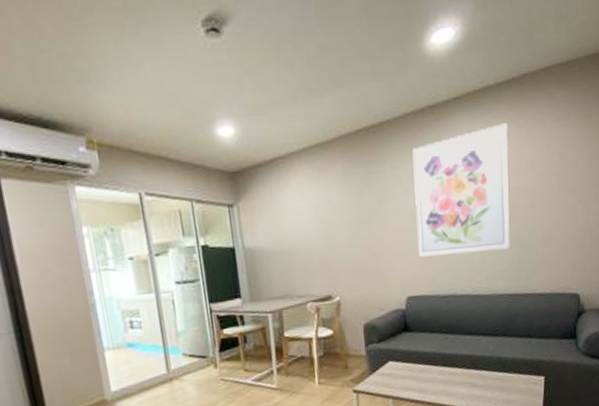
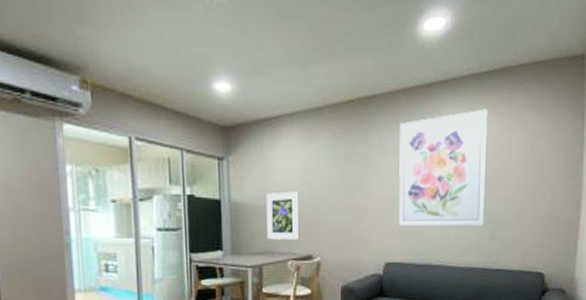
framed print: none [279,231,317,284] -> present [266,191,300,240]

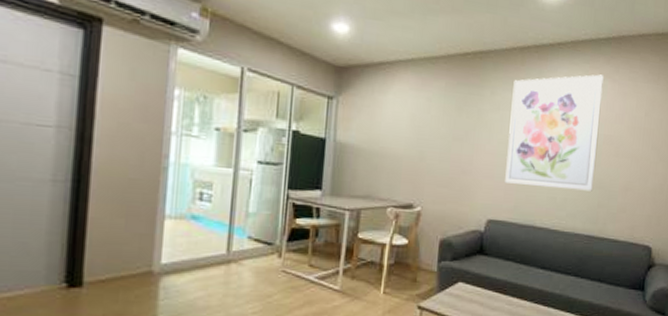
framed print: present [266,191,300,240] -> none [369,136,406,187]

